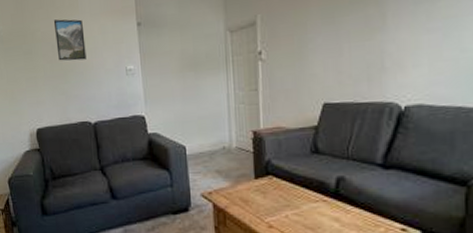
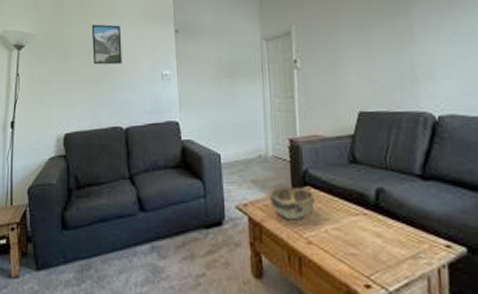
decorative bowl: none [233,176,276,207] -> present [269,187,315,220]

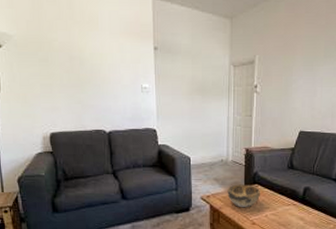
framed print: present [91,24,122,65] -> none [72,33,104,74]

